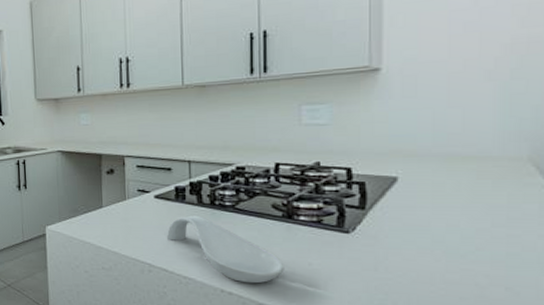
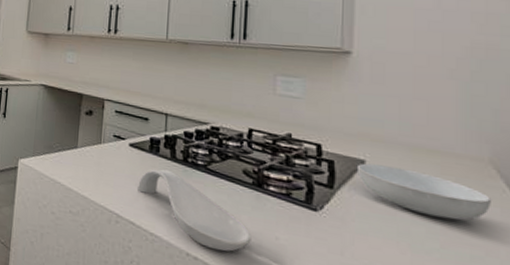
serving bowl: none [388,179,531,222] -> present [356,163,493,221]

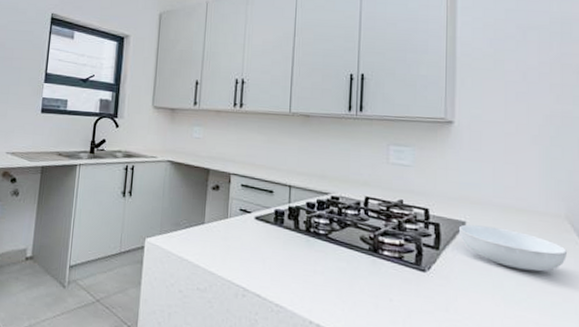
spoon rest: present [136,169,252,252] -> none [262,240,369,317]

